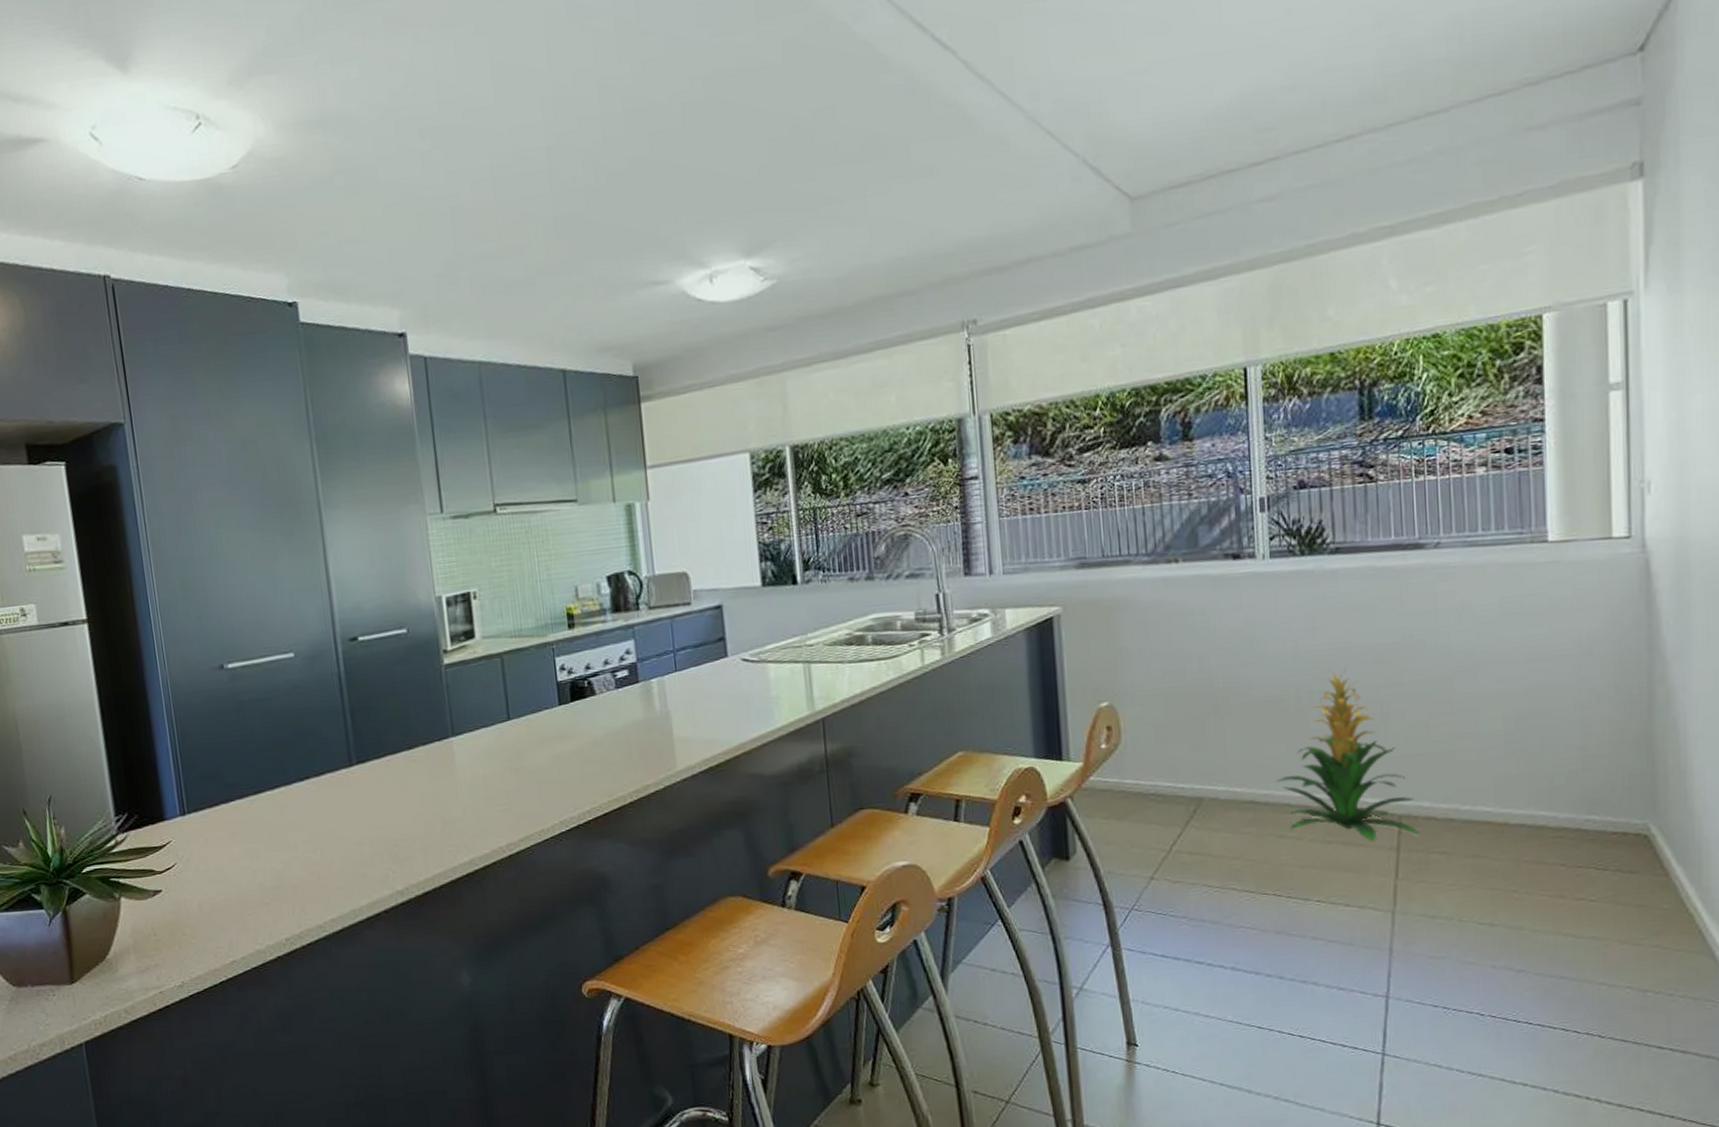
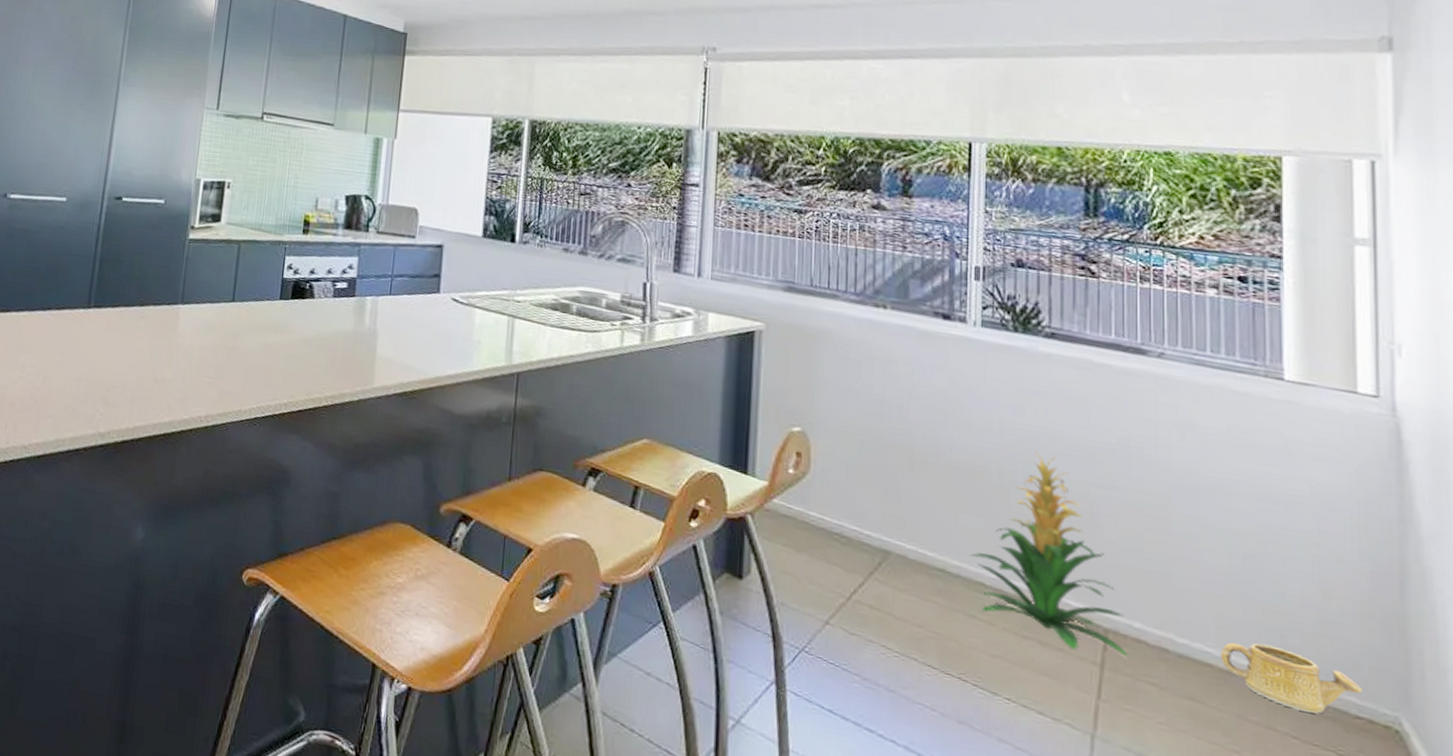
watering can: none [1498,790,1618,841] -> present [1220,642,1364,714]

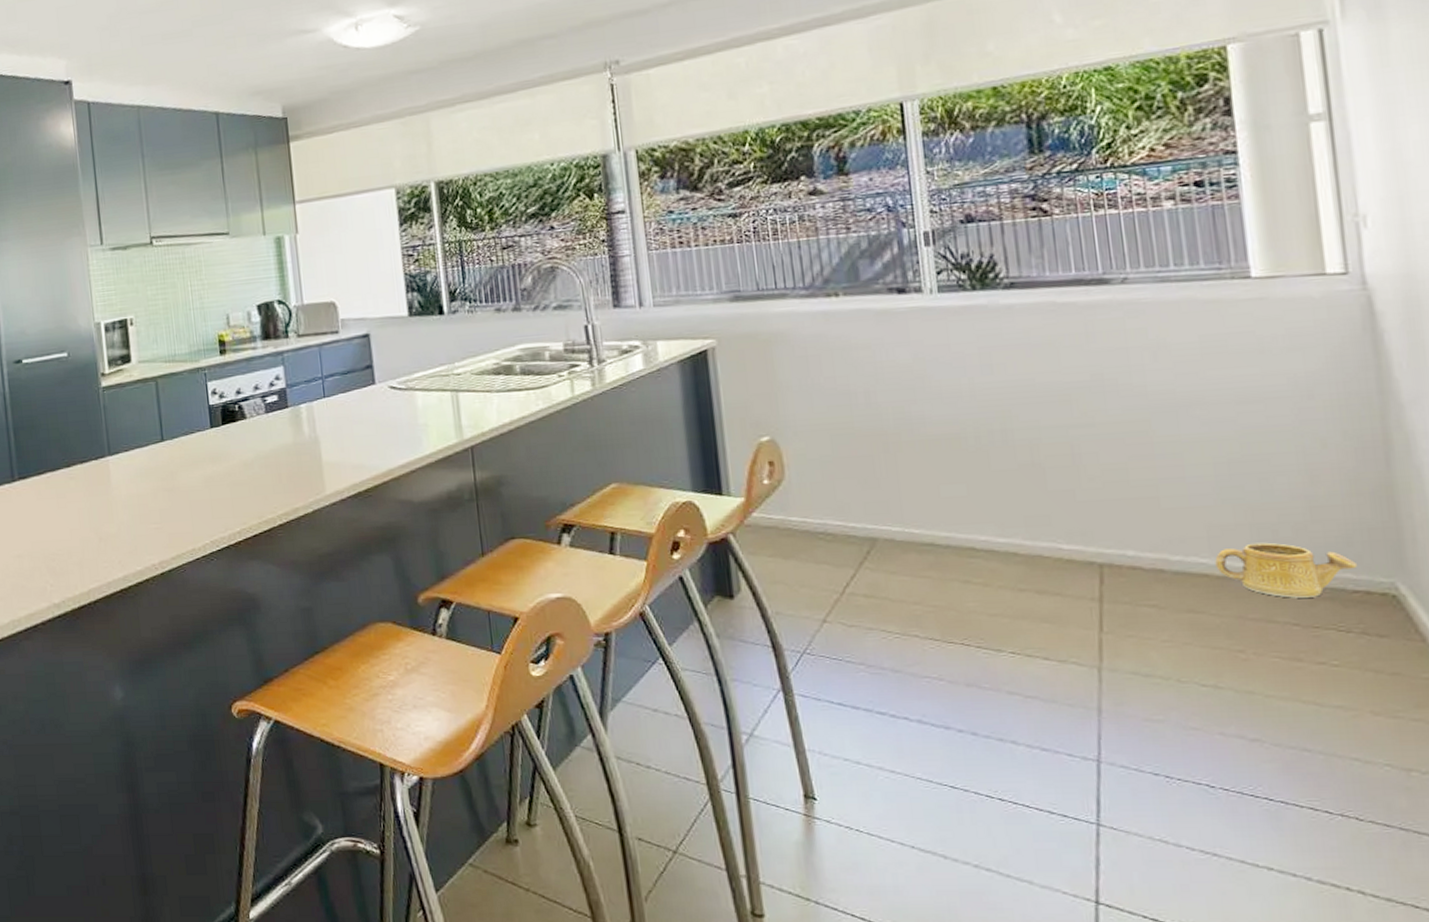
indoor plant: present [970,450,1129,659] -> none [957,405,1126,591]

